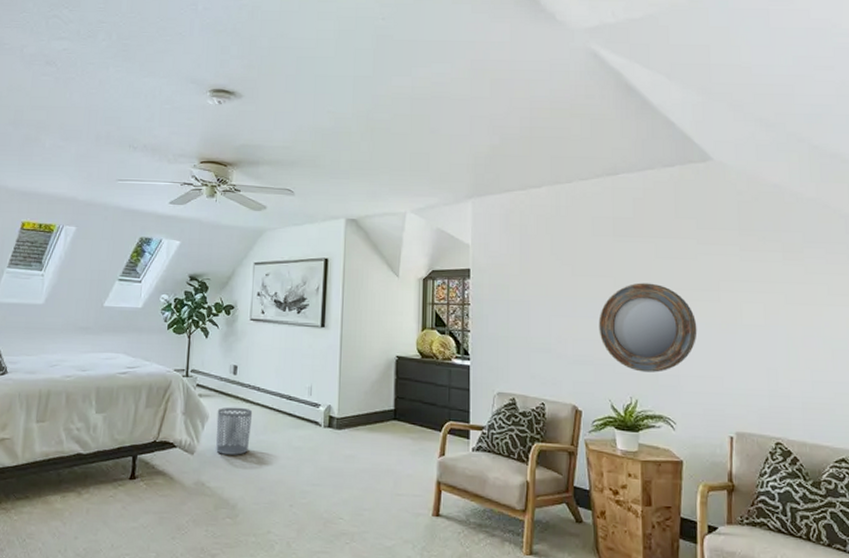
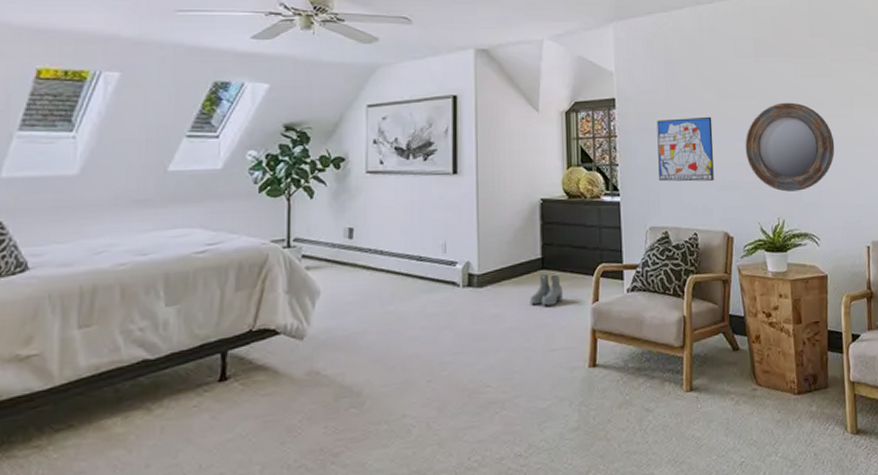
waste bin: present [216,407,253,455] -> none [331,276,376,335]
boots: none [381,425,412,454] -> present [529,274,563,306]
wall art: none [509,291,566,354] -> present [657,116,714,182]

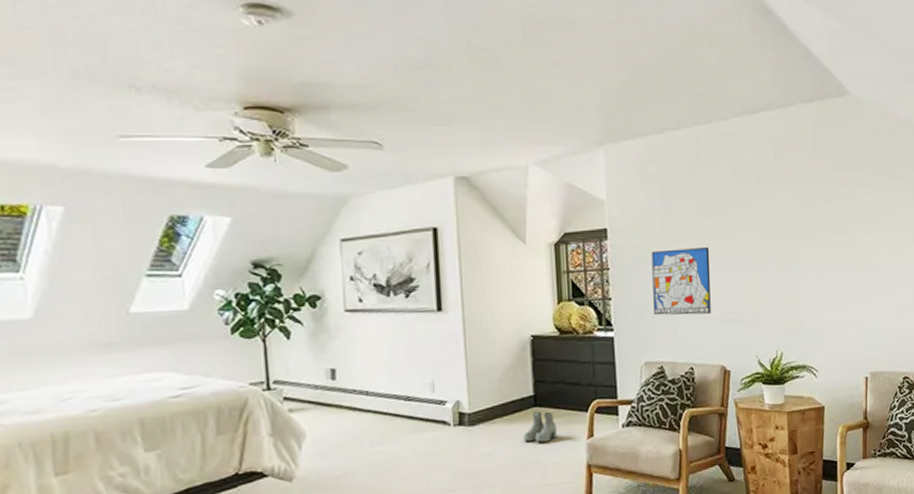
home mirror: present [745,102,835,192] -> none [743,230,836,324]

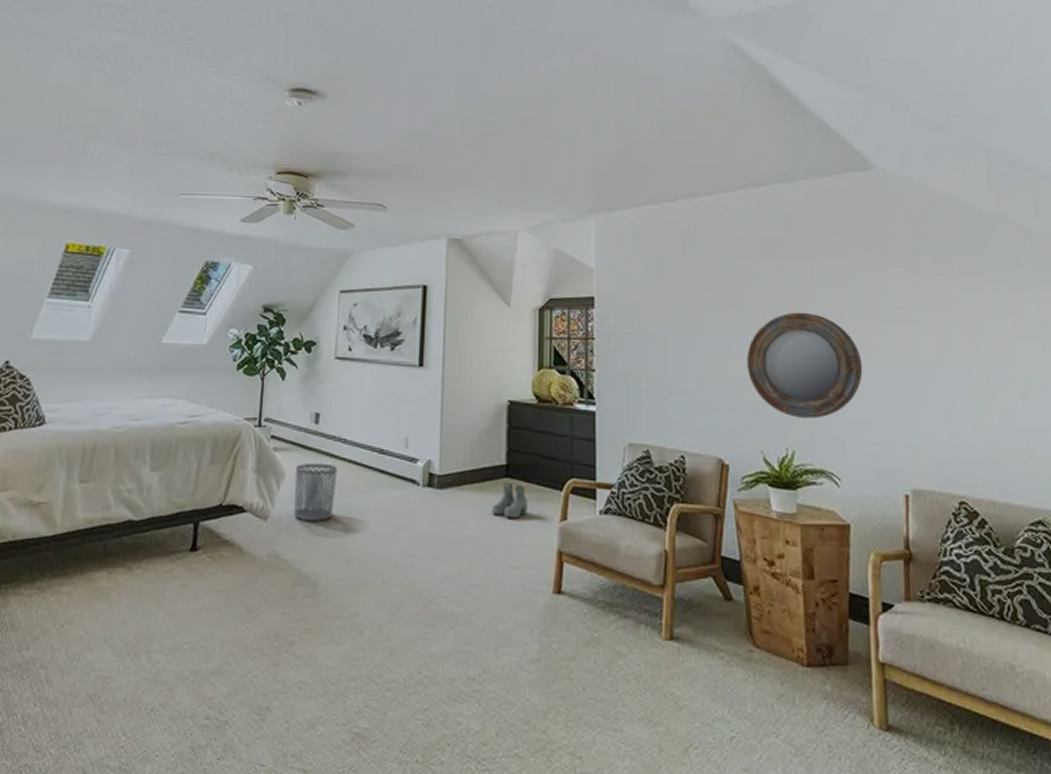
waste bin: none [316,417,364,476] -> present [294,462,338,521]
wall art: present [651,246,711,316] -> none [641,323,708,397]
home mirror: none [743,230,836,324] -> present [746,312,863,419]

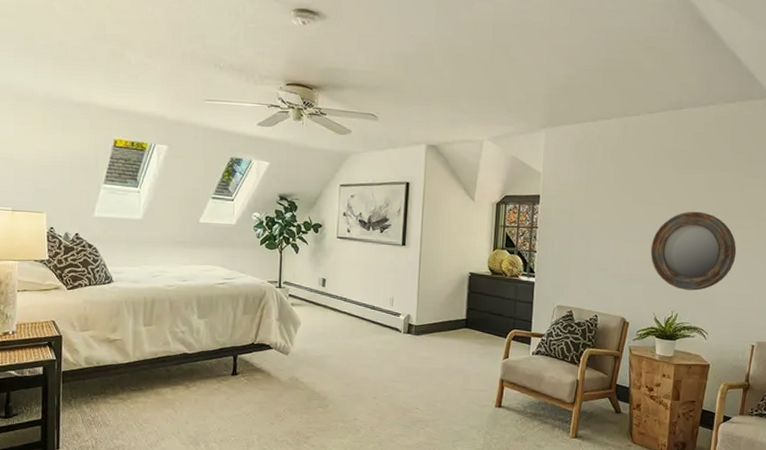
waste bin: present [294,462,338,521] -> none [308,315,340,356]
boots: present [491,483,528,518] -> none [453,332,481,357]

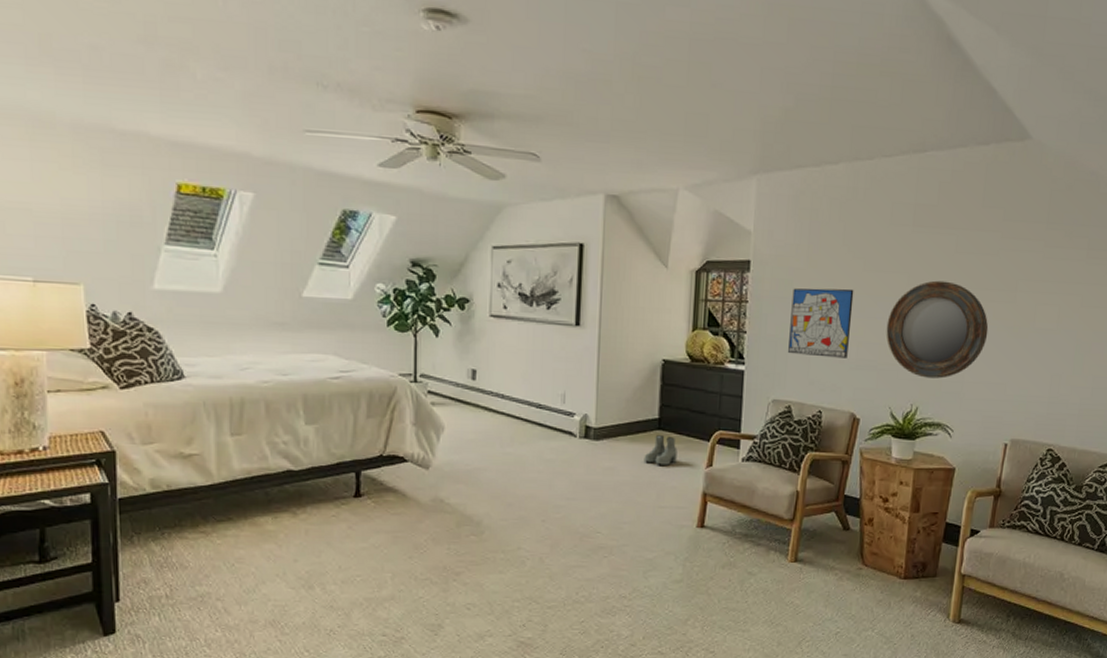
boots: none [453,332,481,357] -> present [644,435,677,465]
wall art: none [570,217,624,273] -> present [788,288,854,358]

